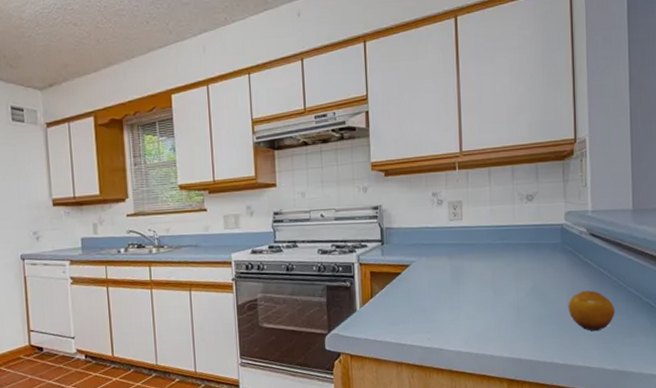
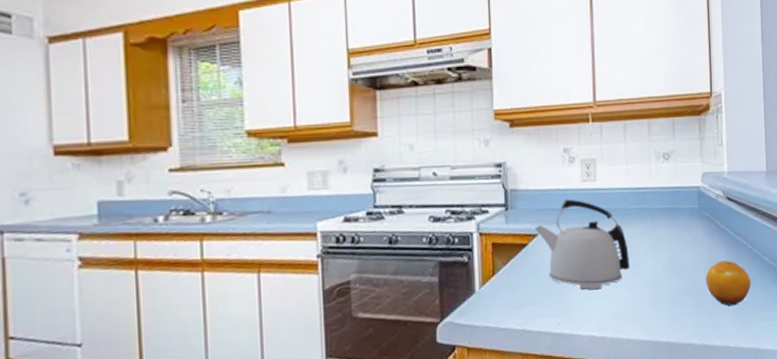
kettle: none [407,235,495,312] -> present [534,199,631,290]

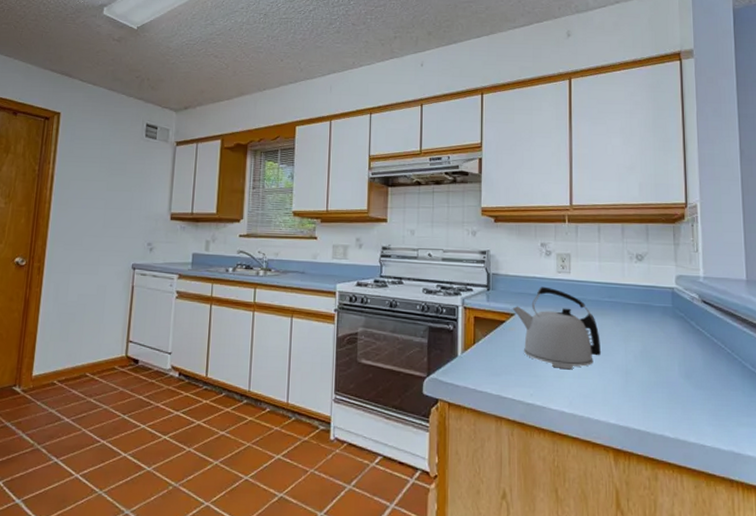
fruit: present [705,260,751,306] -> none [679,360,730,406]

